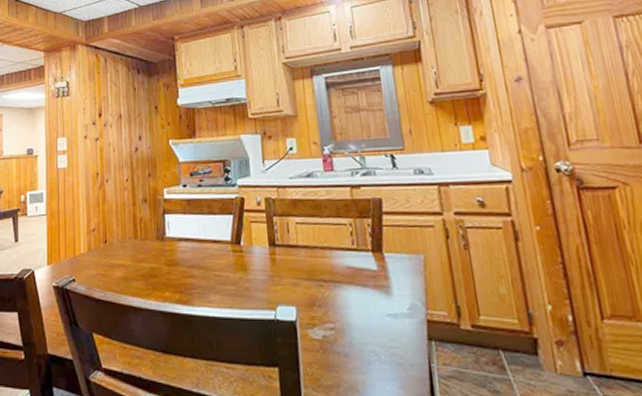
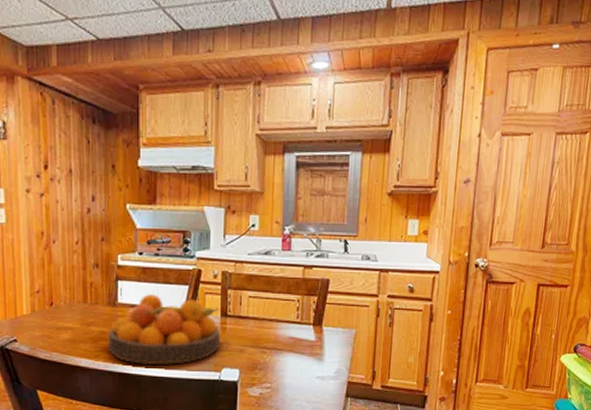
fruit bowl: none [157,226,272,304] -> present [107,294,221,366]

